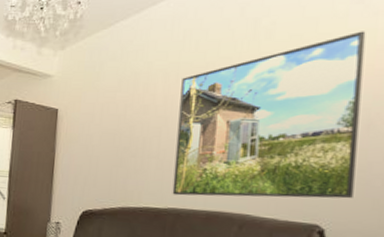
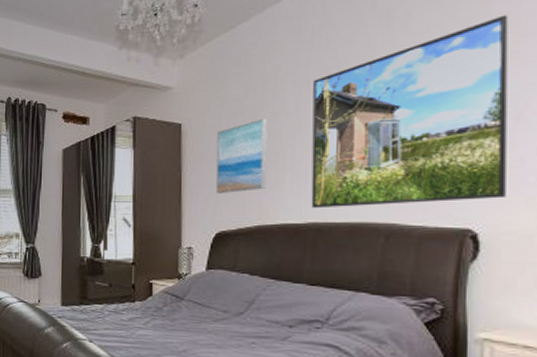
wall art: none [86,109,138,176] -> present [216,118,268,195]

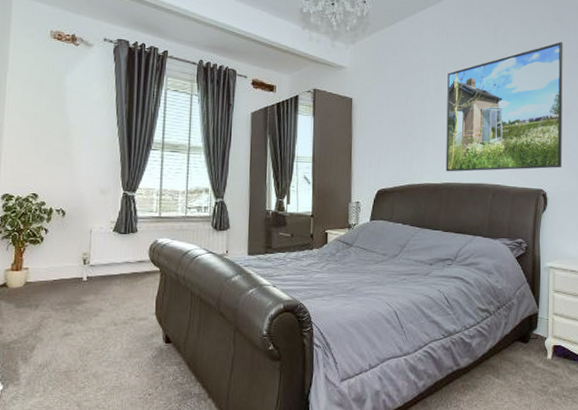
wall art: present [216,118,268,195] -> none [378,99,416,159]

